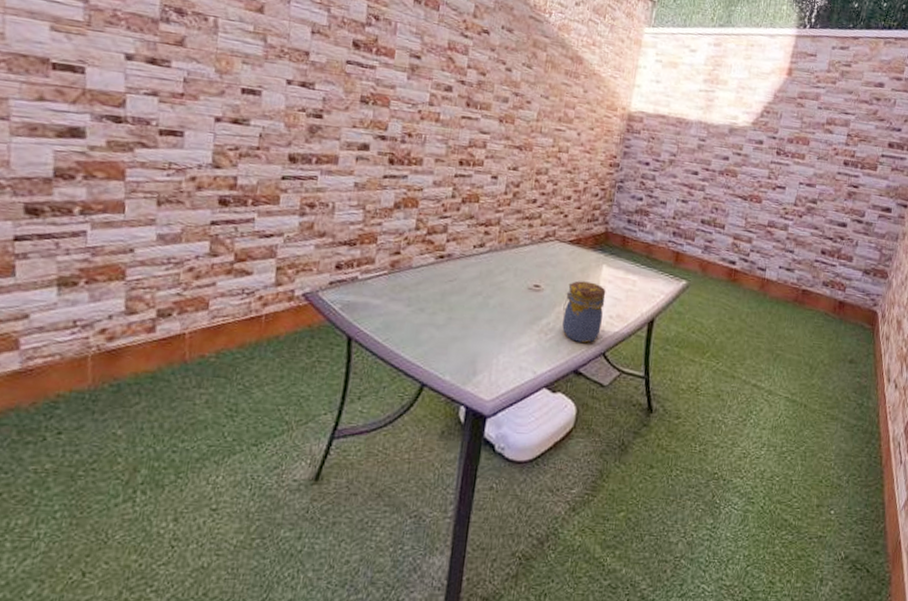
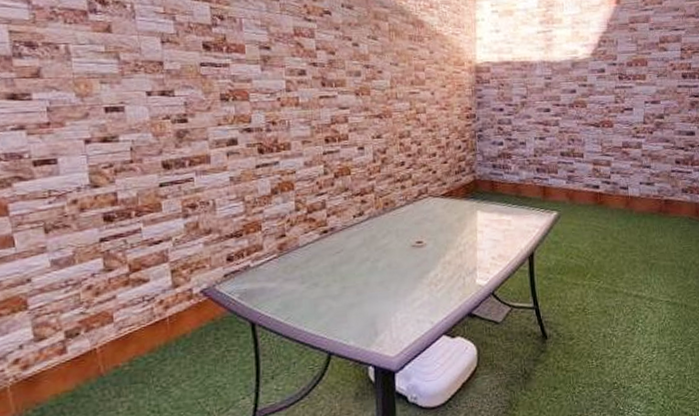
jar: present [562,281,606,343] -> none [447,229,486,287]

